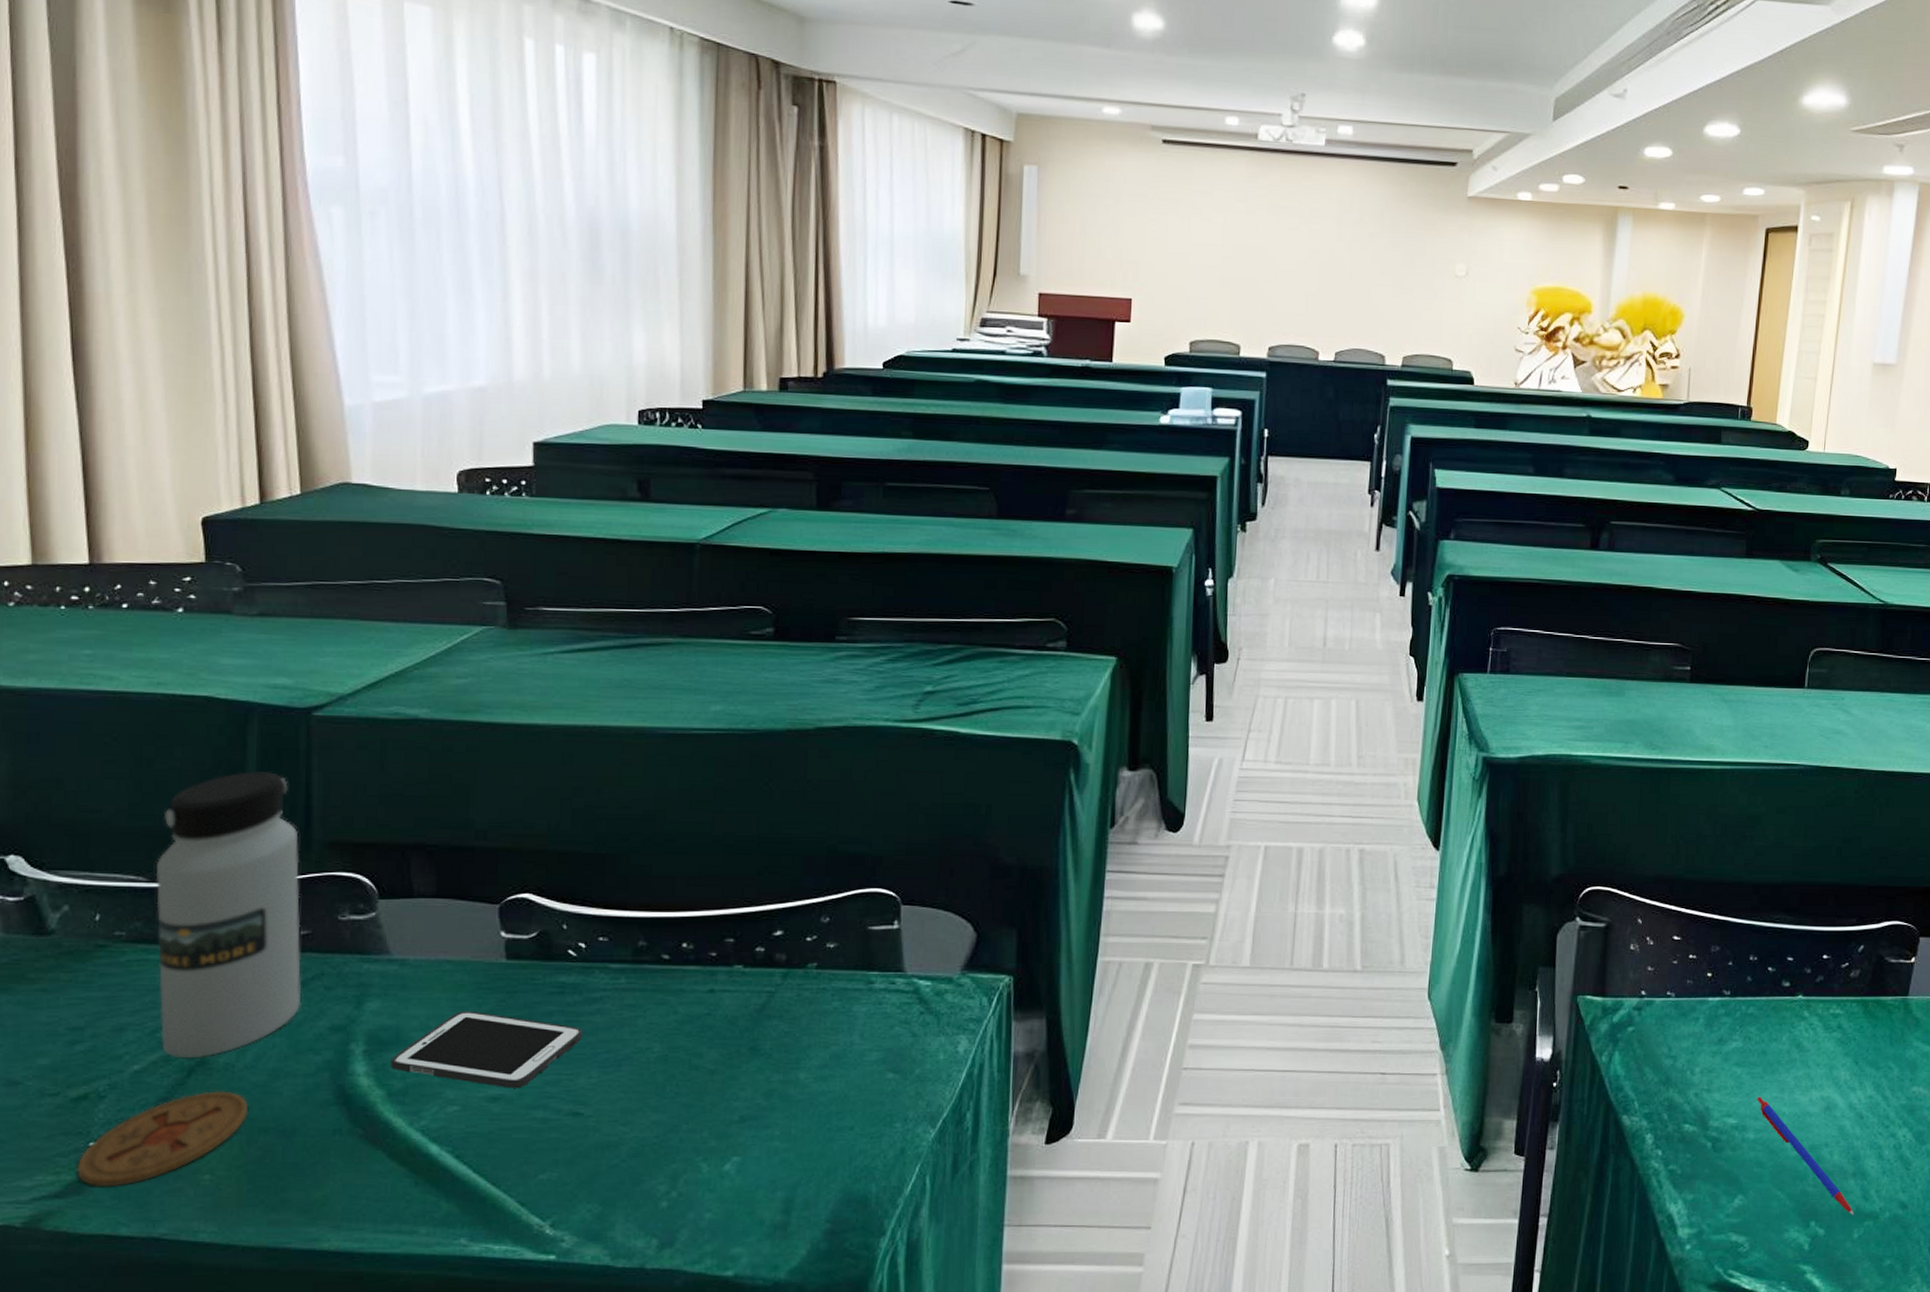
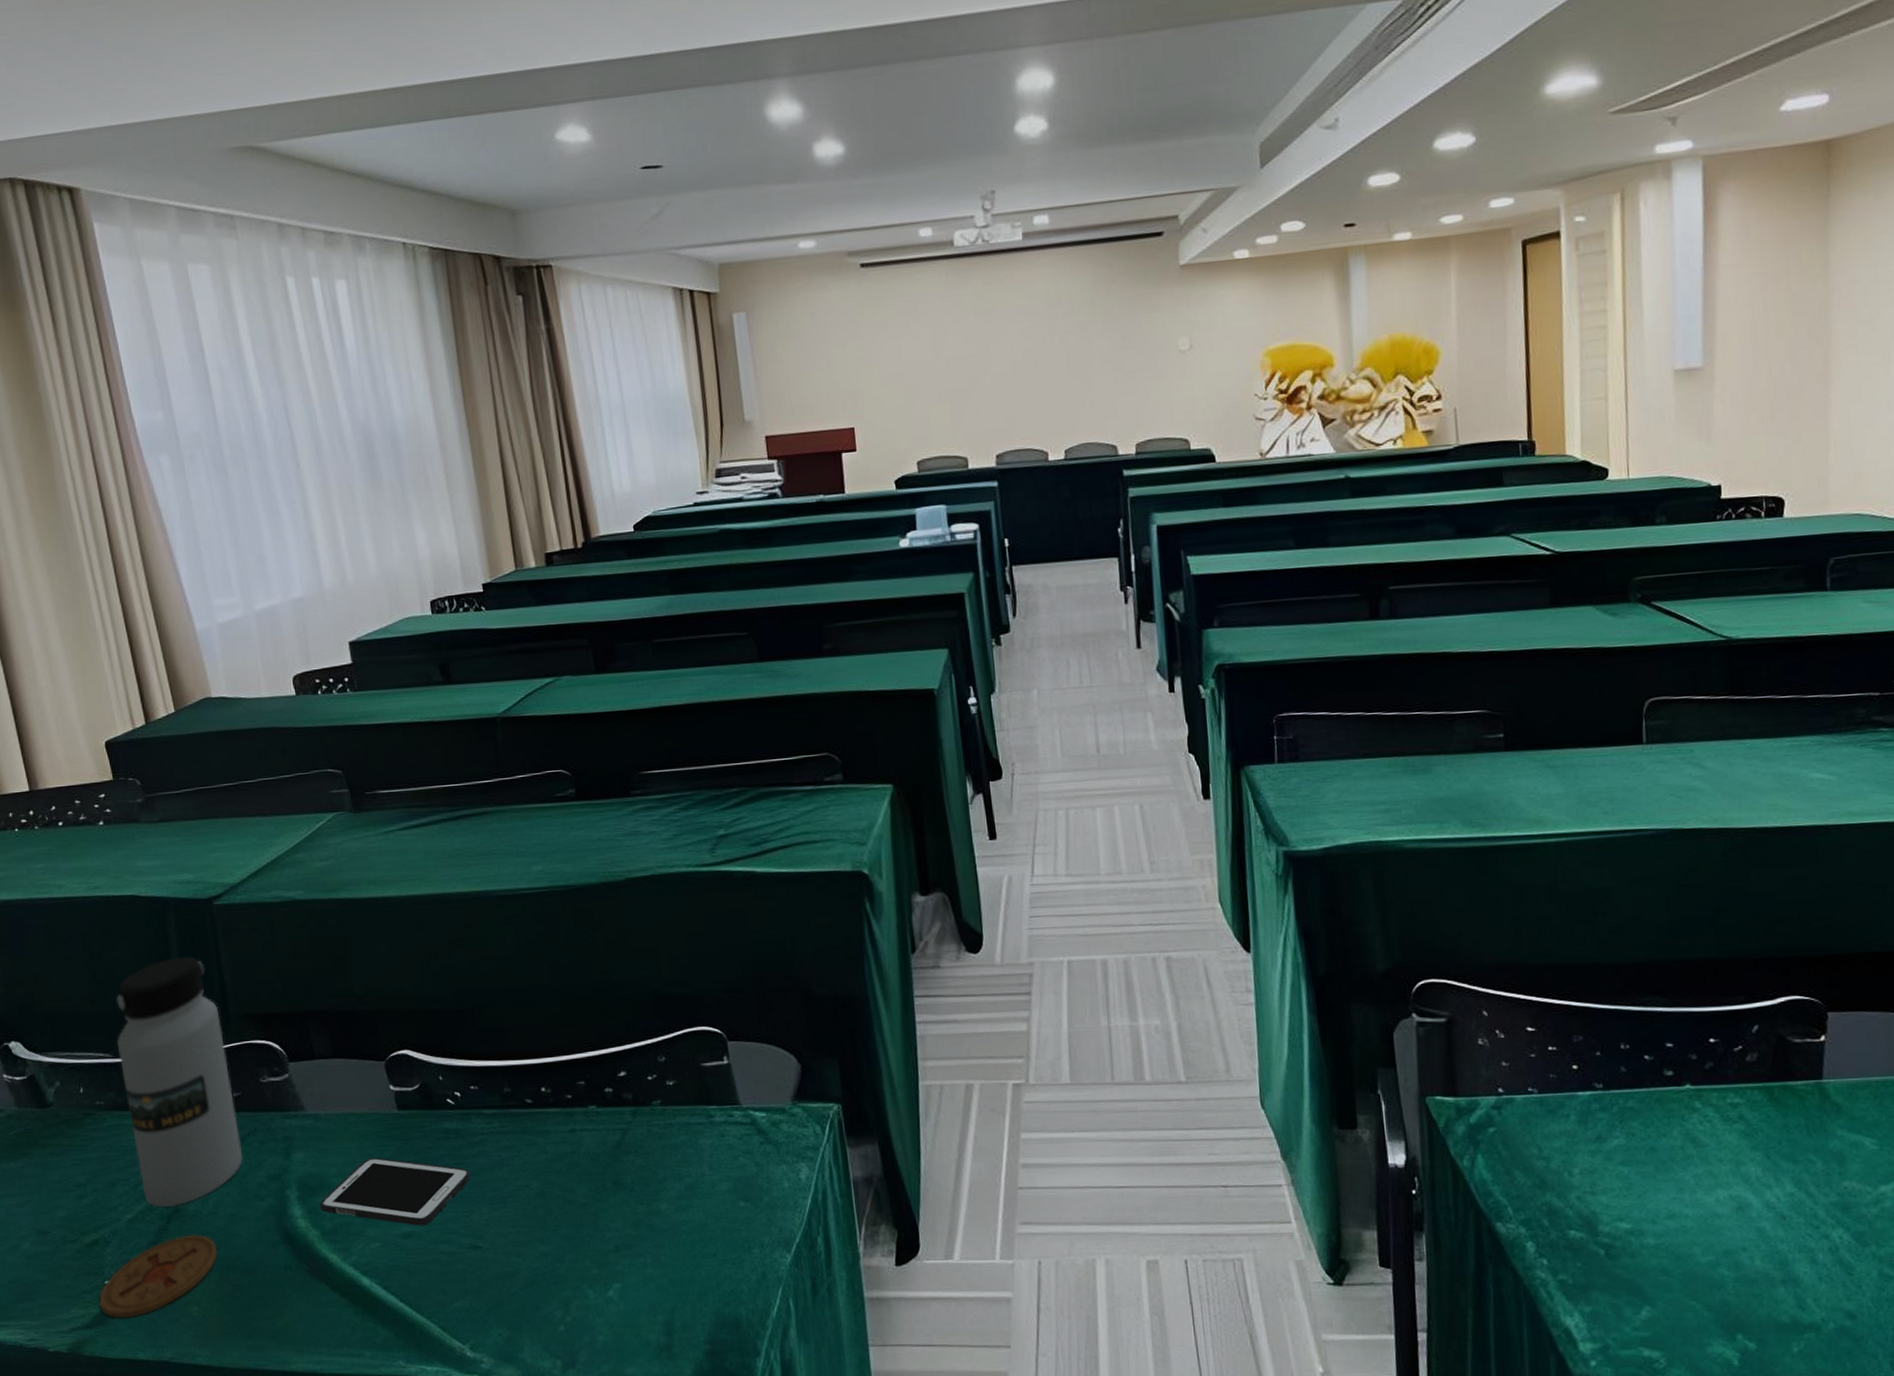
pen: present [1757,1096,1854,1216] -> none [1651,1198,1790,1328]

